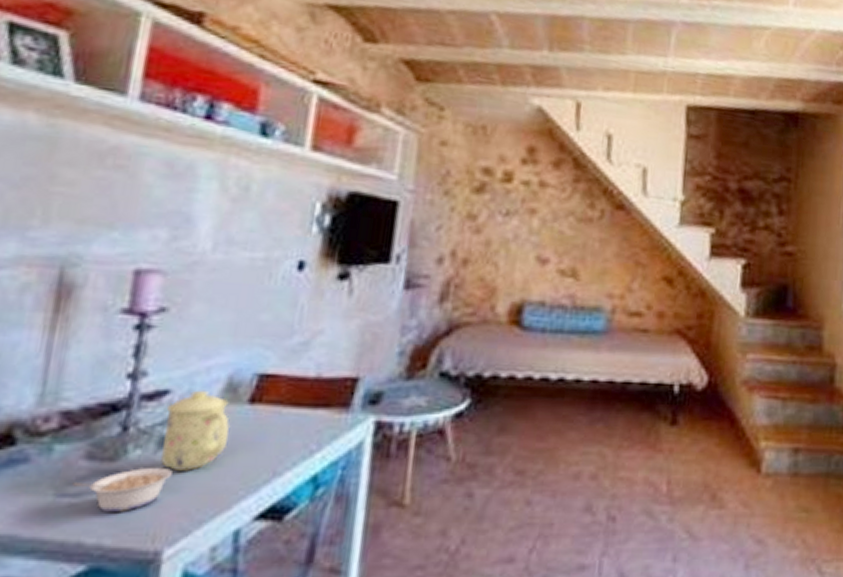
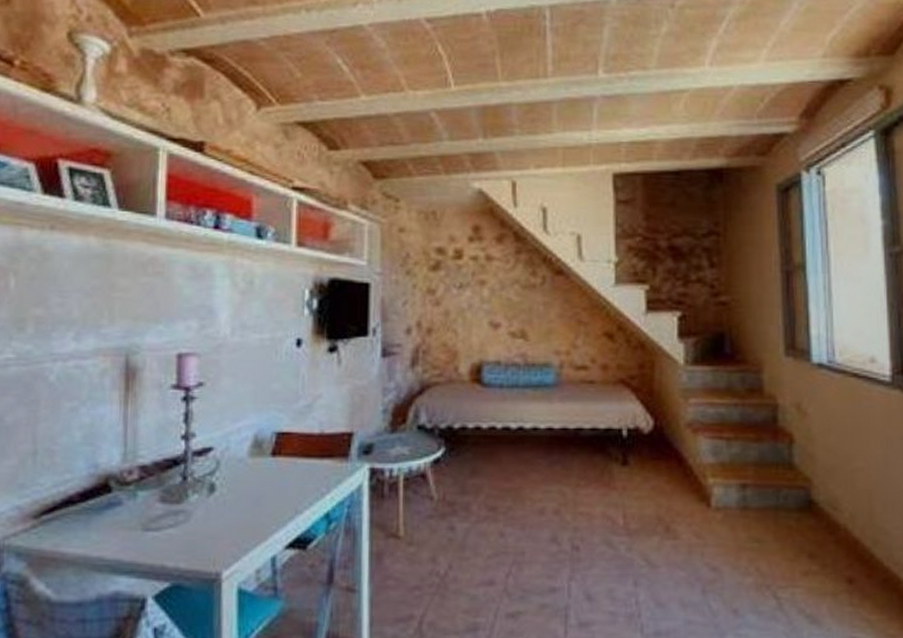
legume: present [72,467,172,512] -> none [153,507,222,542]
mug: present [161,390,231,471] -> none [213,446,260,510]

